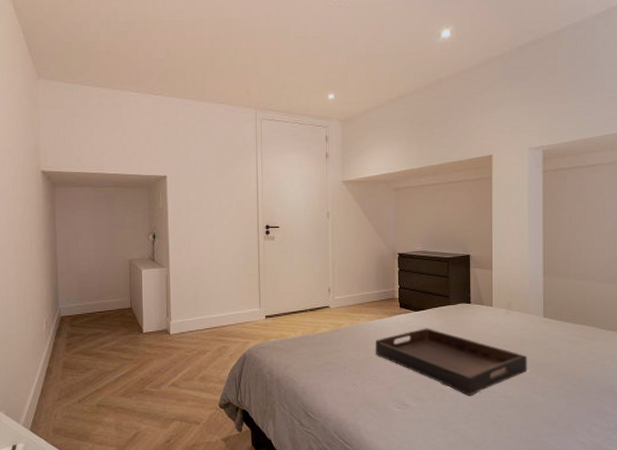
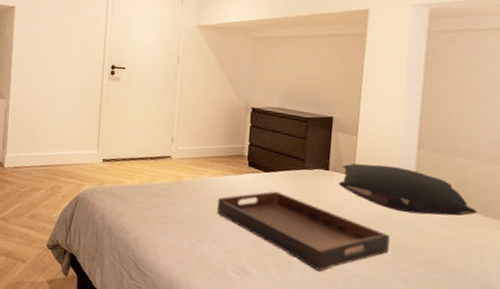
pillow: none [480,293,597,334] -> present [338,163,477,216]

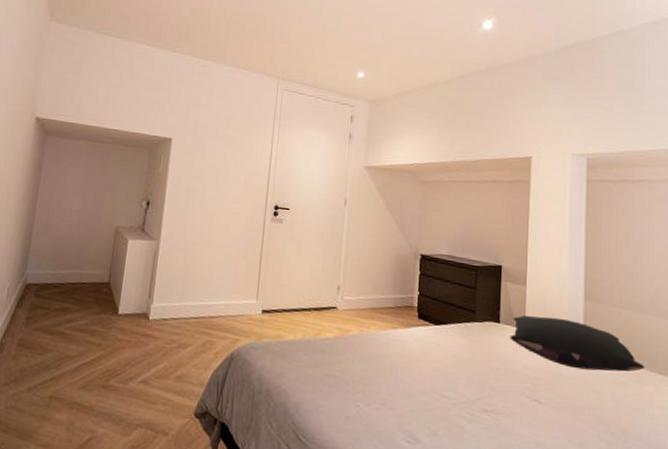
serving tray: present [217,191,390,272] -> none [386,346,563,438]

